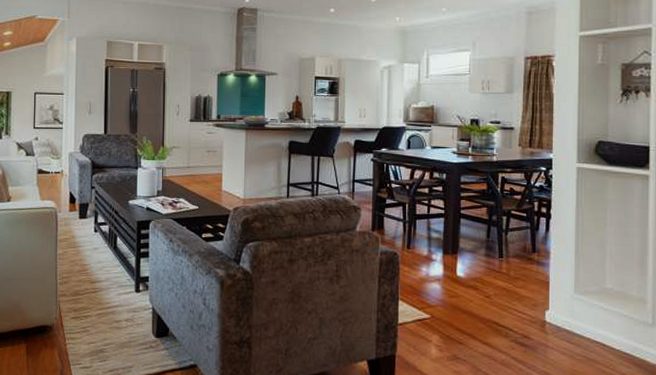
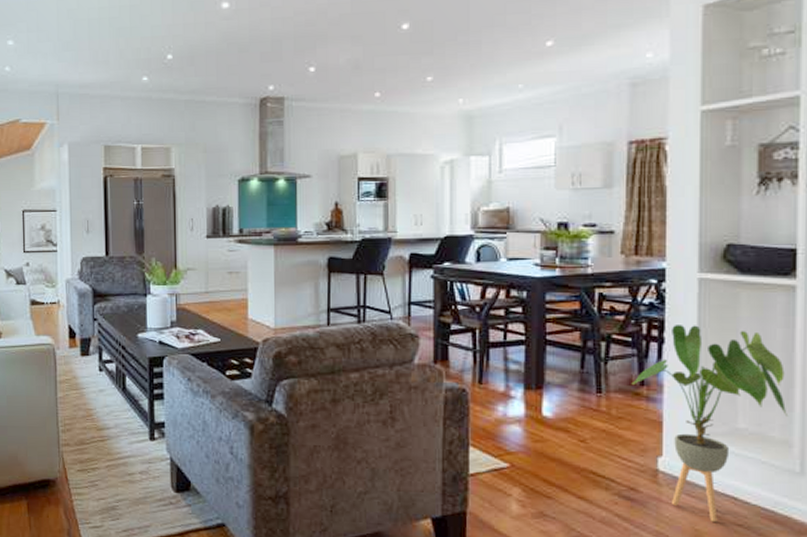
house plant: none [526,204,643,364] -> present [631,325,787,522]

